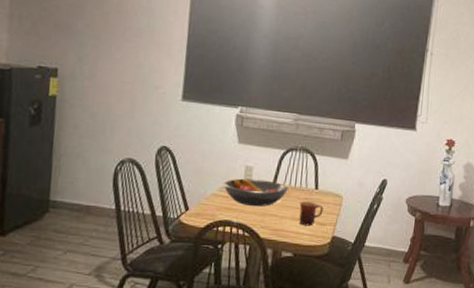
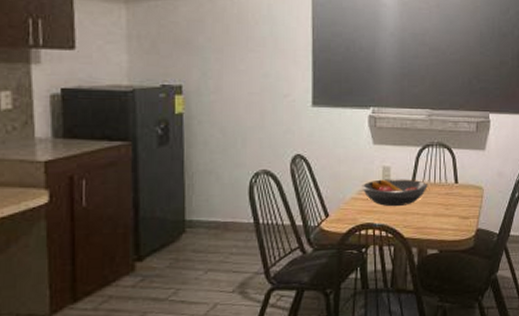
mug: present [299,201,323,226] -> none [441,196,465,221]

